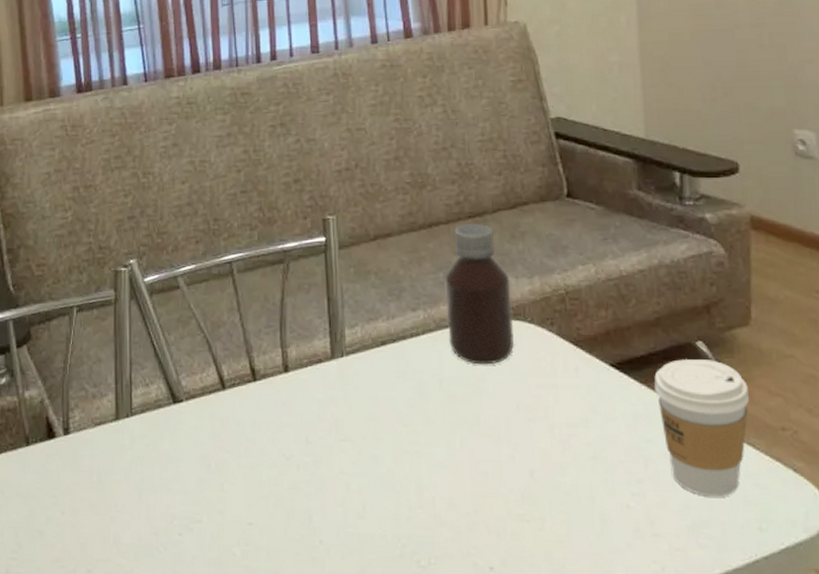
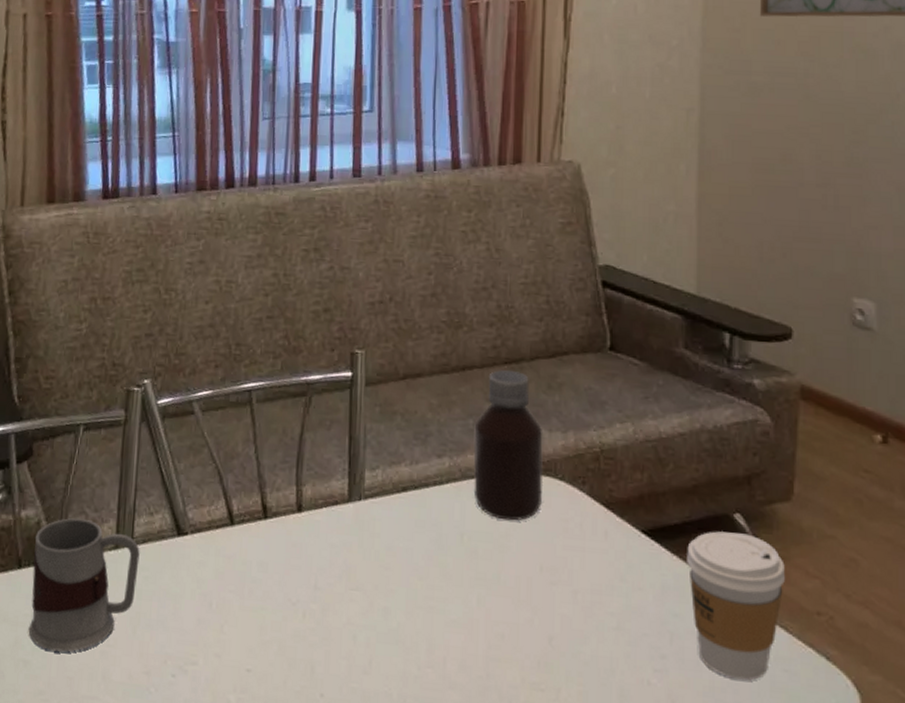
mug: none [39,394,139,521] -> present [28,517,140,653]

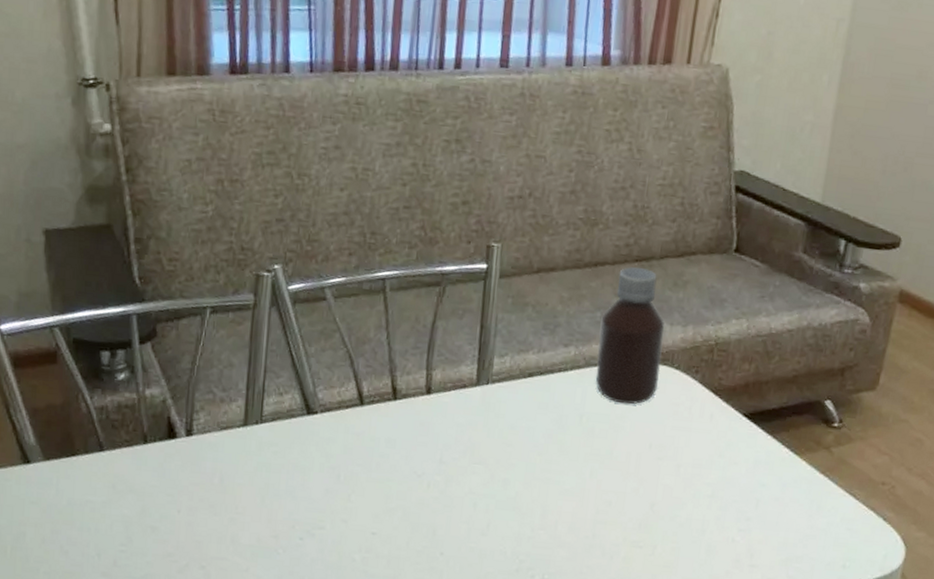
mug: present [28,517,140,653] -> none [155,396,269,520]
coffee cup: present [687,531,785,681] -> none [778,415,862,538]

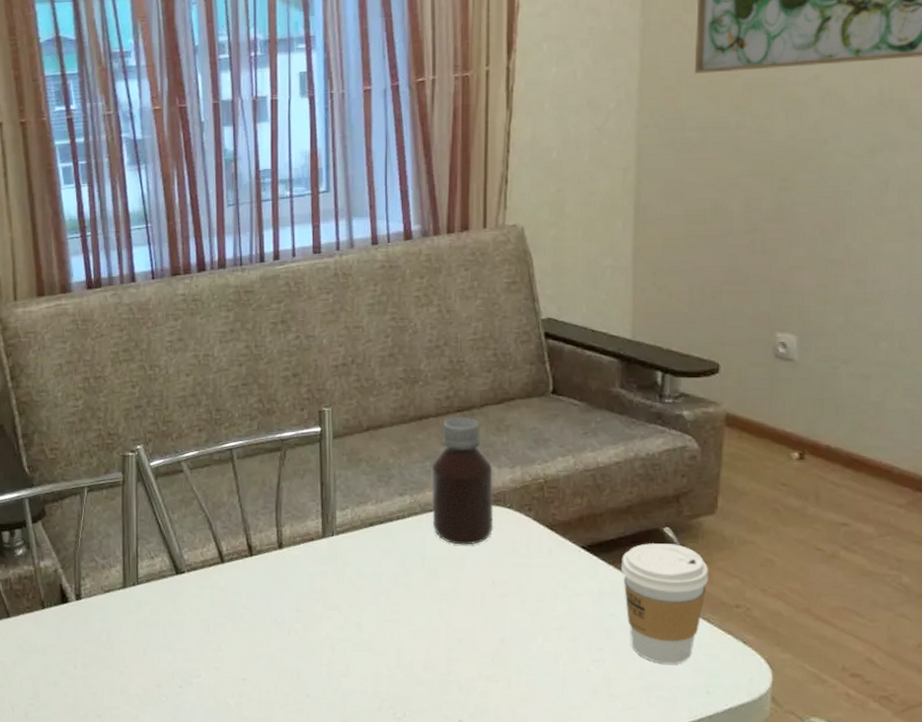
coffee cup: none [778,415,862,538] -> present [621,543,708,664]

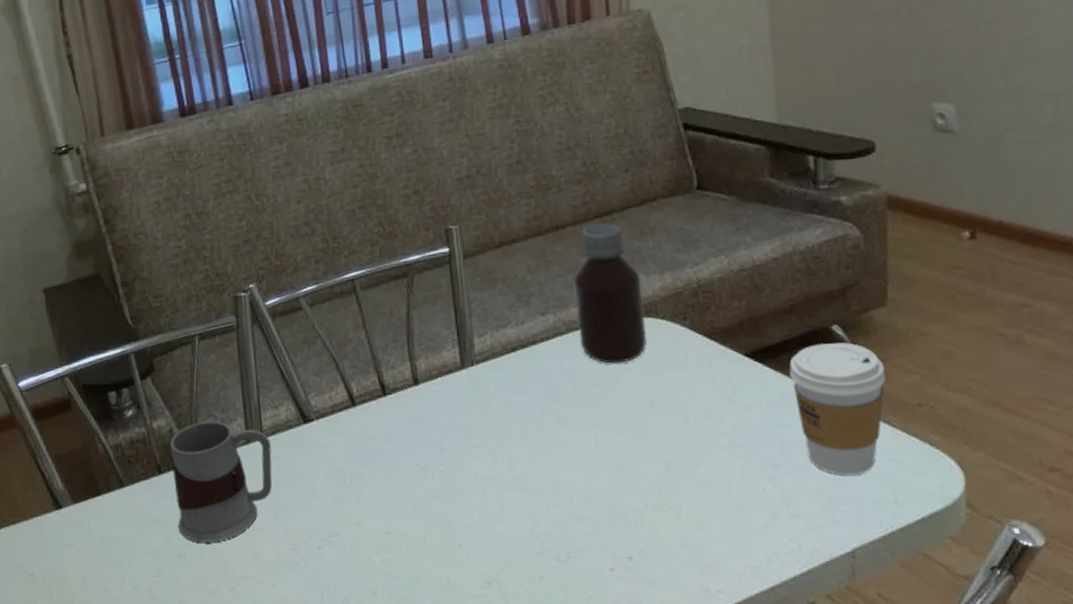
mug: none [53,565,145,674] -> present [169,420,272,543]

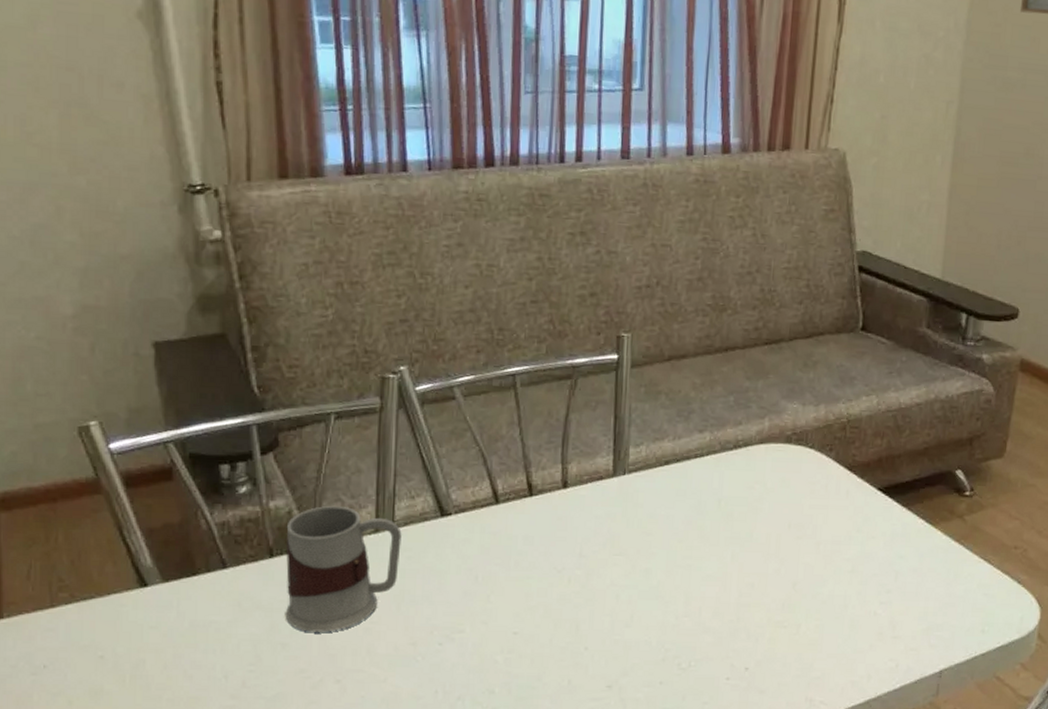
bottle: present [573,222,646,364] -> none [732,350,798,486]
coffee cup: present [789,342,885,476] -> none [914,485,993,605]

